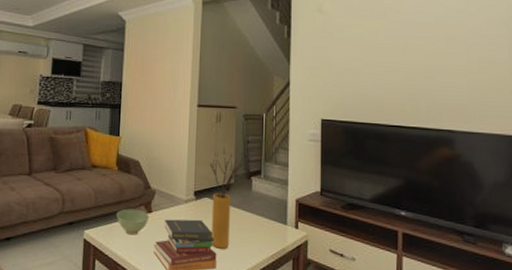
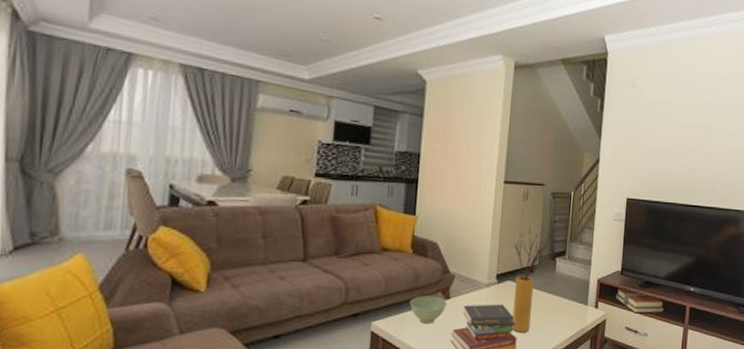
books: none [315,208,372,237] -> present [614,287,664,314]

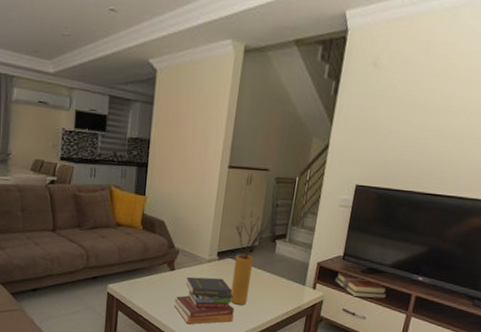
bowl: present [409,296,448,324] -> none [139,266,172,290]

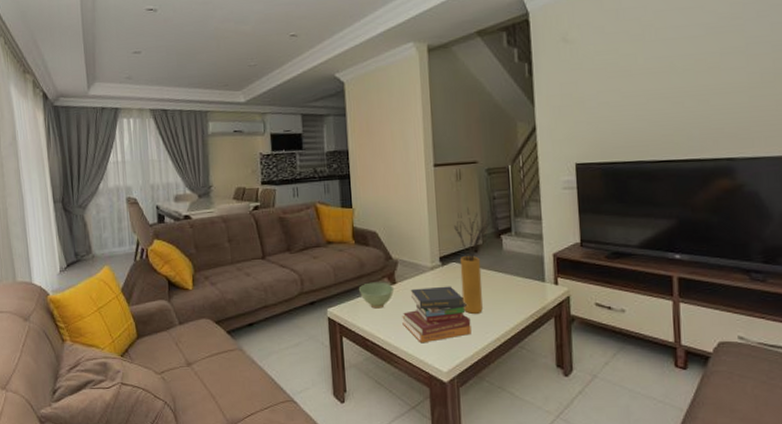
bowl: none [139,266,172,290] -> present [358,282,395,309]
books: present [334,271,387,299] -> none [577,260,643,288]

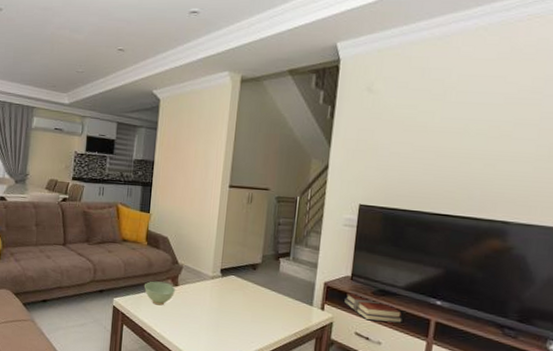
books: present [402,286,472,344] -> none [178,293,240,342]
vase: present [454,207,492,314] -> none [235,228,275,324]
books: none [577,260,643,288] -> present [343,292,402,323]

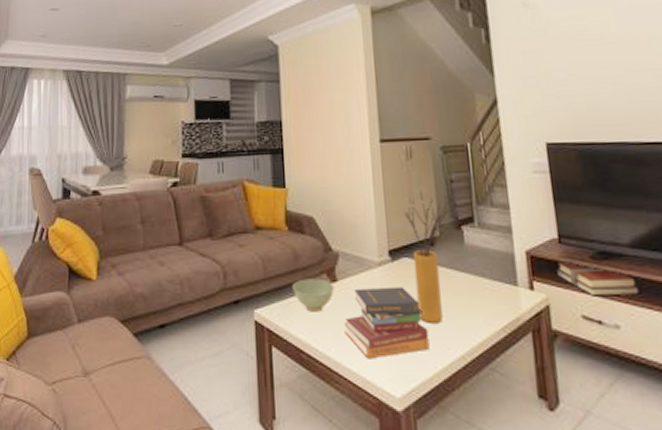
books: none [178,293,240,342] -> present [344,286,430,359]
vase: none [235,228,275,324] -> present [405,191,450,323]

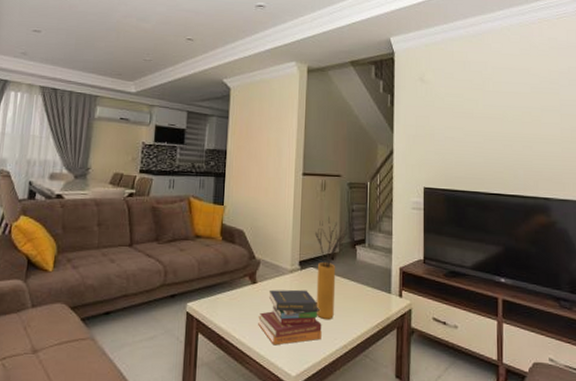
bowl: present [291,278,335,312] -> none [219,280,254,307]
books: present [556,261,640,297] -> none [419,276,473,305]

